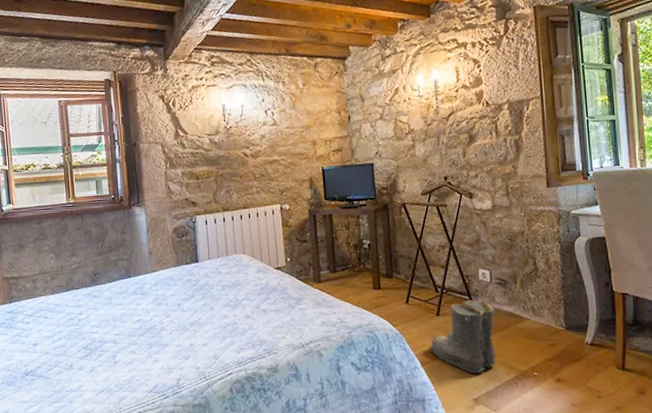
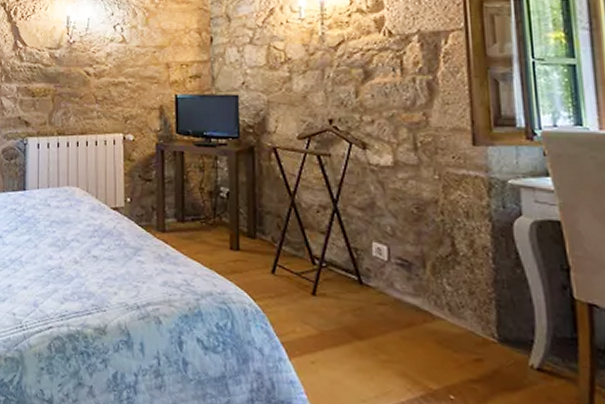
boots: present [428,300,496,374] -> none [298,281,394,382]

